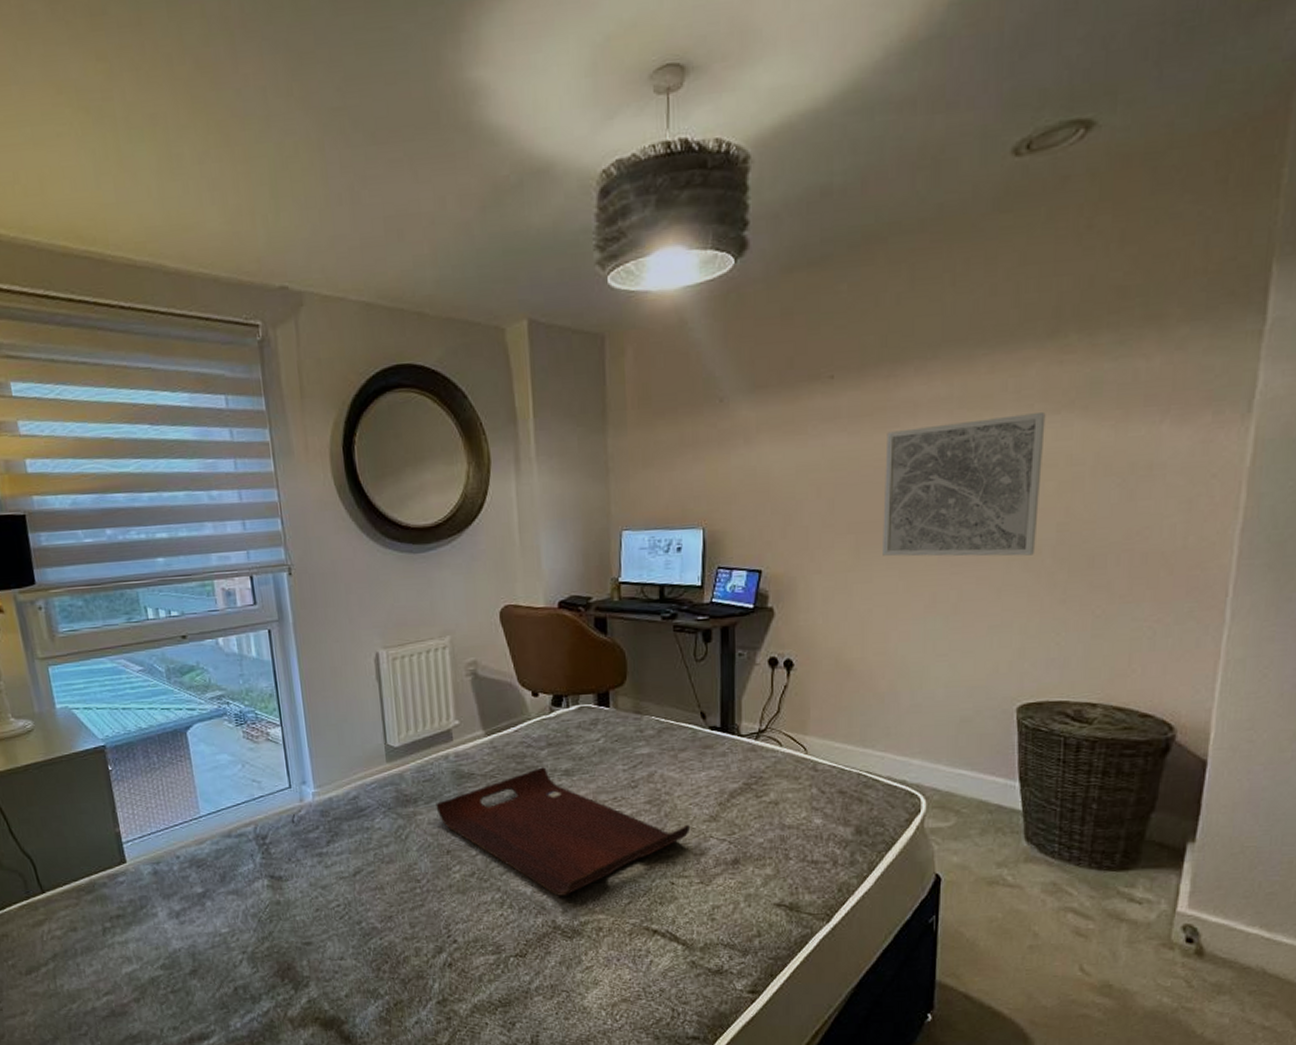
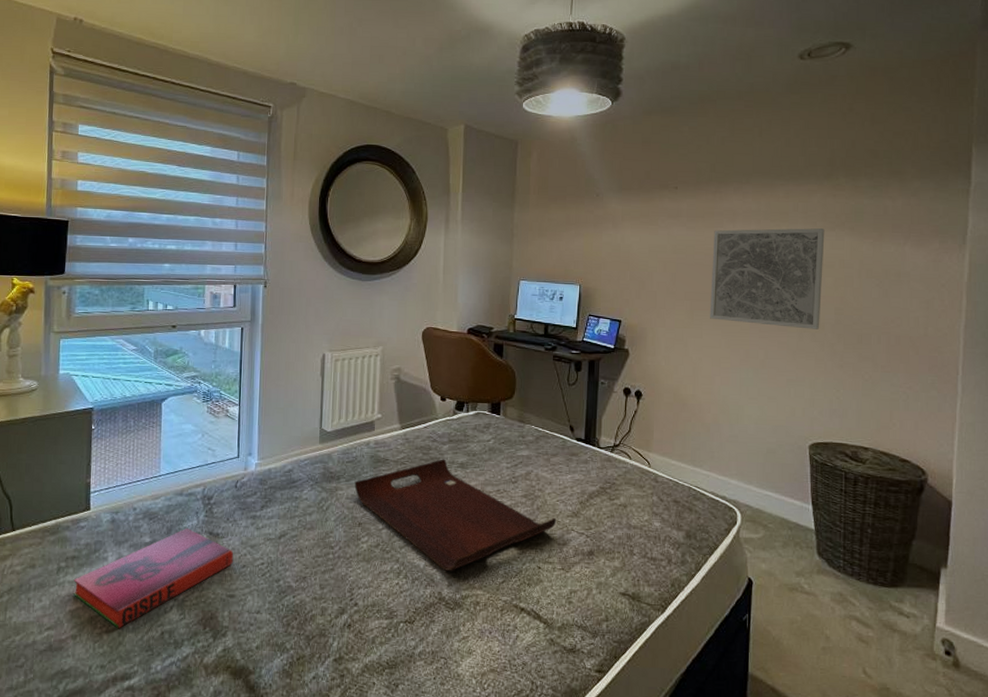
hardback book: none [123,873,304,989] -> present [73,527,234,629]

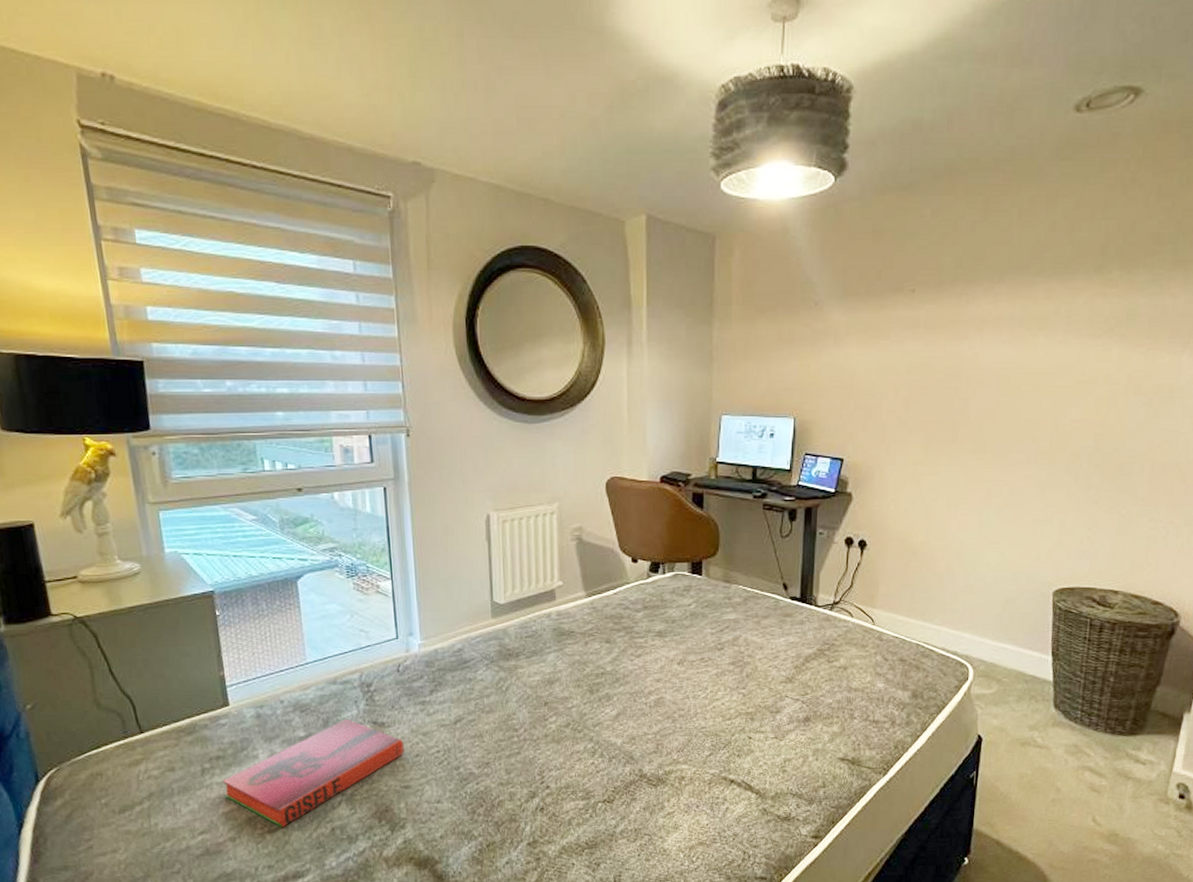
serving tray: present [354,459,557,571] -> none [536,628,769,747]
wall art: present [710,228,825,330] -> none [948,337,1090,460]

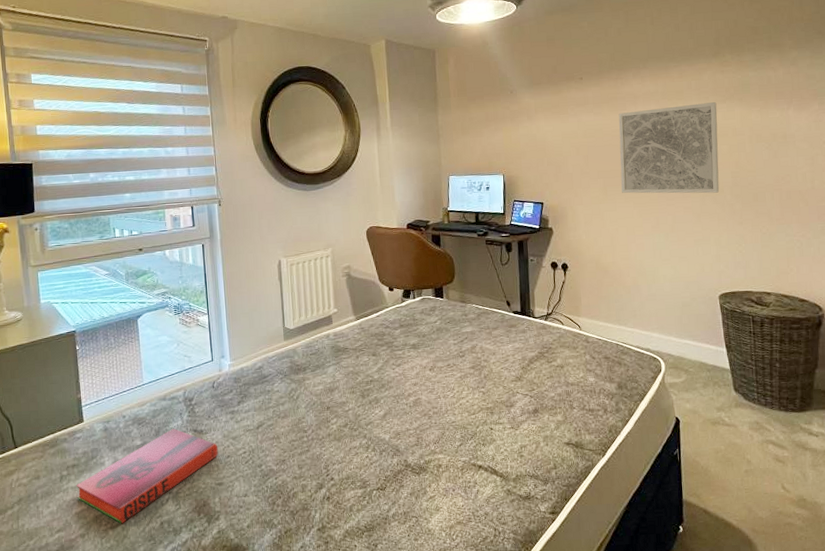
wall art: none [948,337,1090,460] -> present [618,102,720,194]

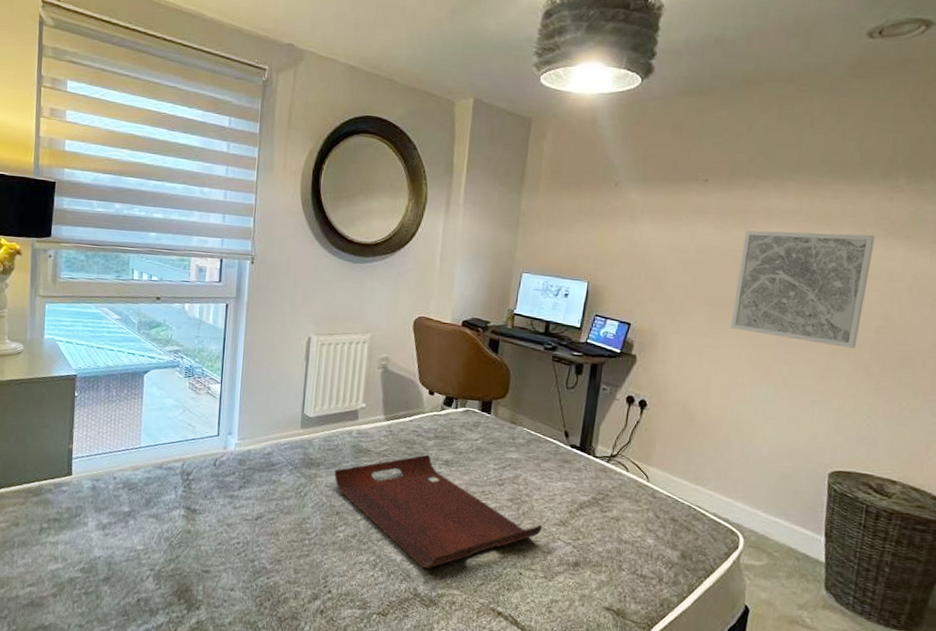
hardback book: present [76,428,219,524] -> none [54,501,210,592]
serving tray: none [319,342,503,441] -> present [334,454,543,569]

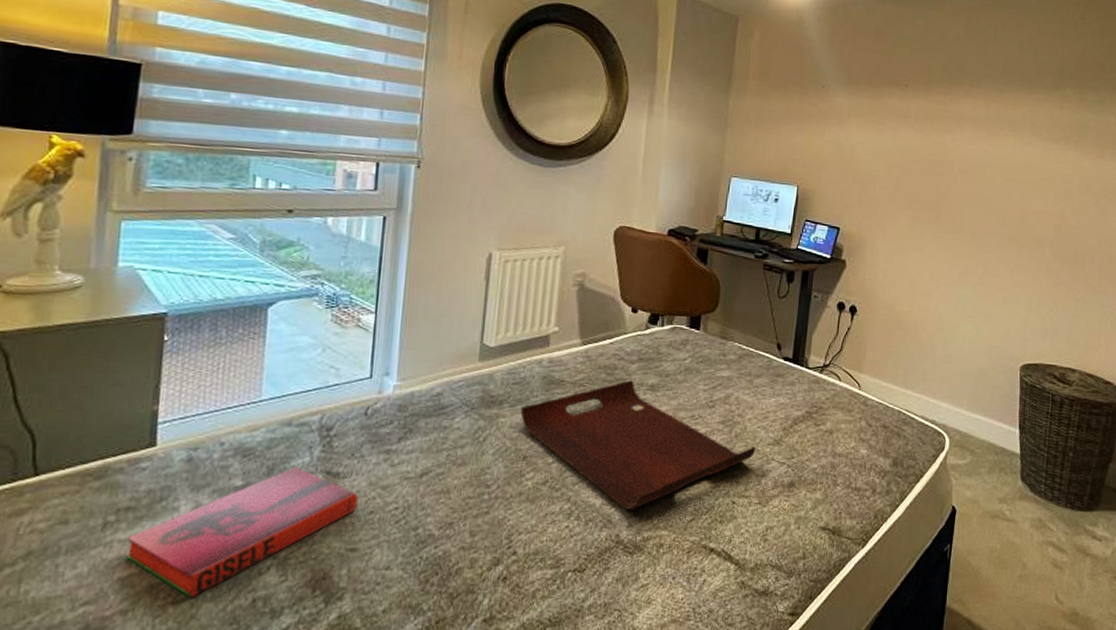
hardback book: none [54,501,210,592] -> present [124,466,359,599]
wall art: present [731,230,875,348] -> none [932,135,1050,246]

